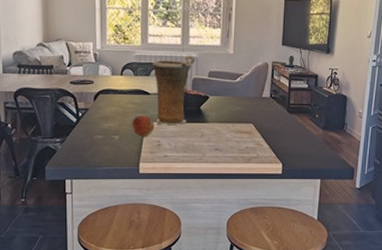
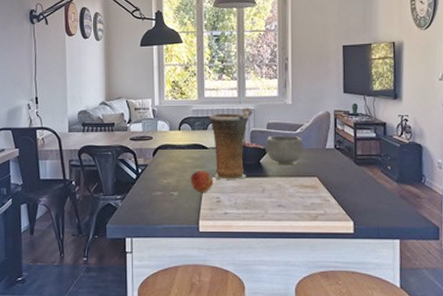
bowl: none [206,83,242,111] -> present [265,135,304,164]

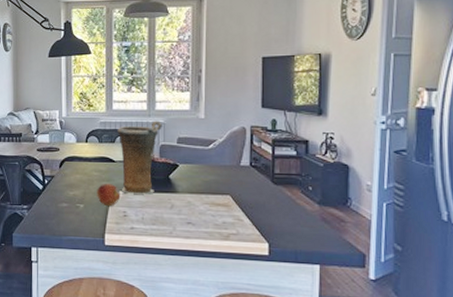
bowl: present [265,135,304,164] -> none [175,150,216,181]

